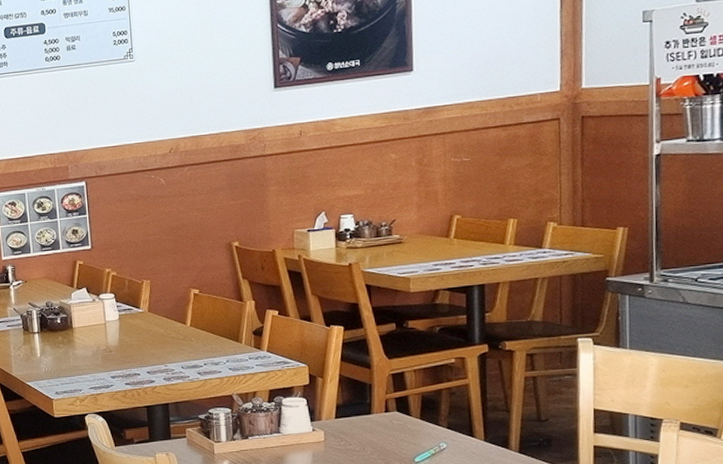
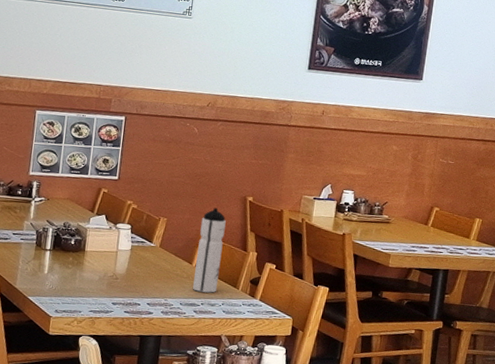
water bottle: none [187,260,219,352] -> present [192,207,226,293]

